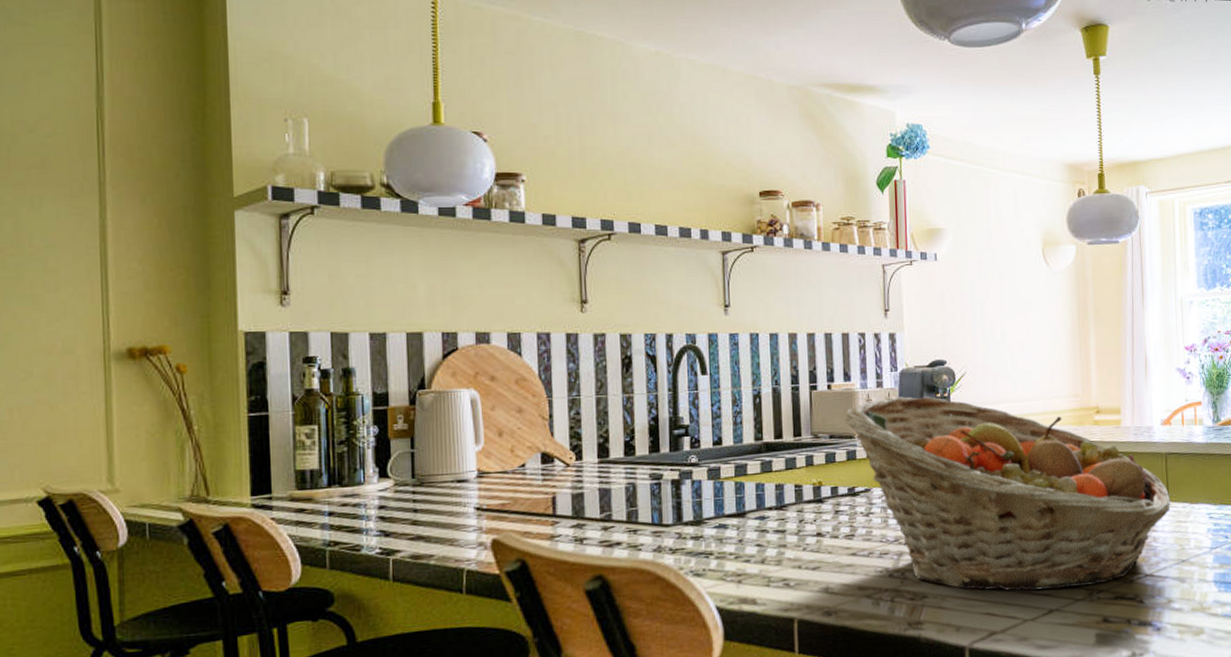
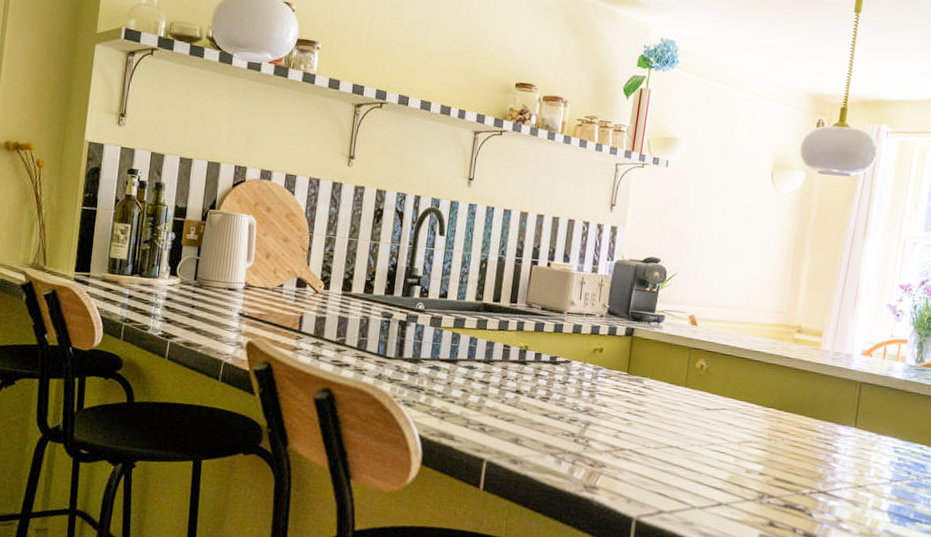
fruit basket: present [844,396,1171,591] -> none [558,283,858,490]

